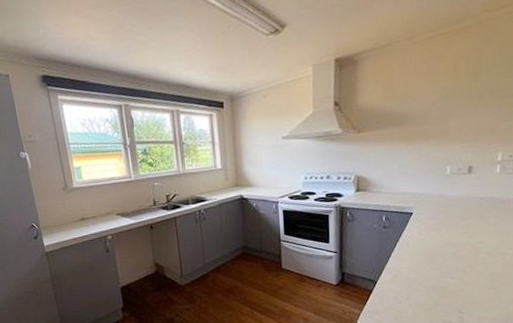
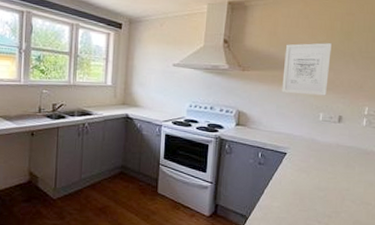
wall art: none [402,87,456,150] -> present [282,43,332,96]

